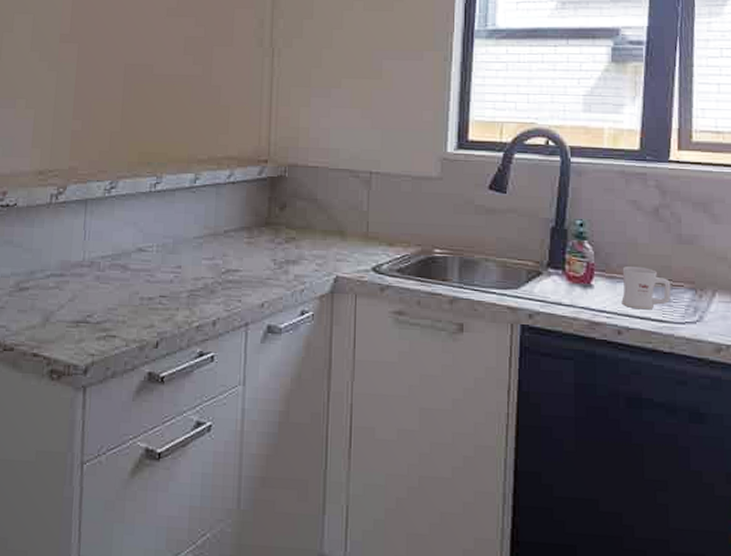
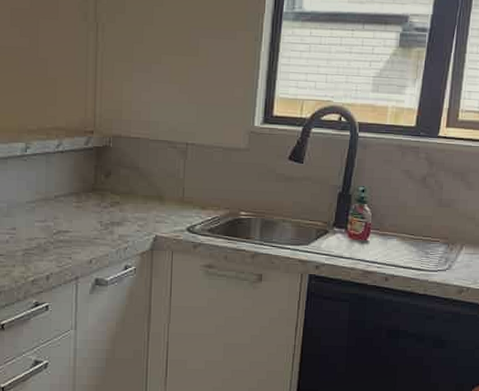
mug: present [621,265,671,310] -> none [390,225,430,261]

